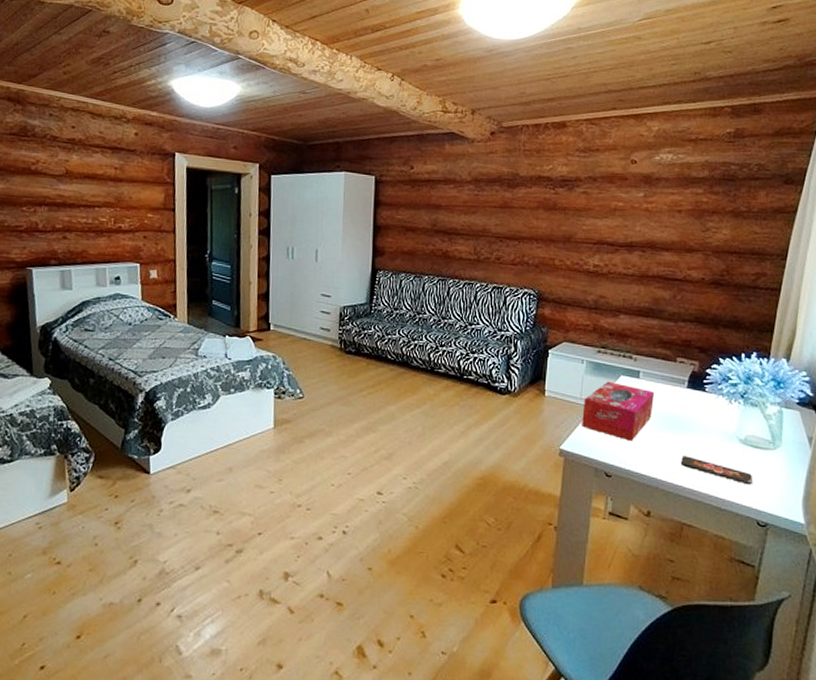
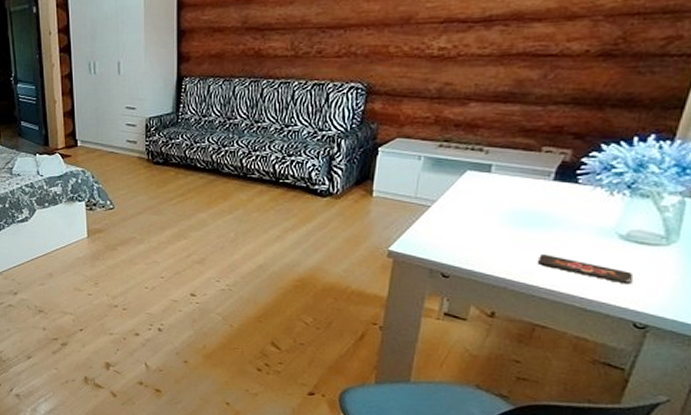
tissue box: present [581,381,655,441] -> none [414,177,510,240]

